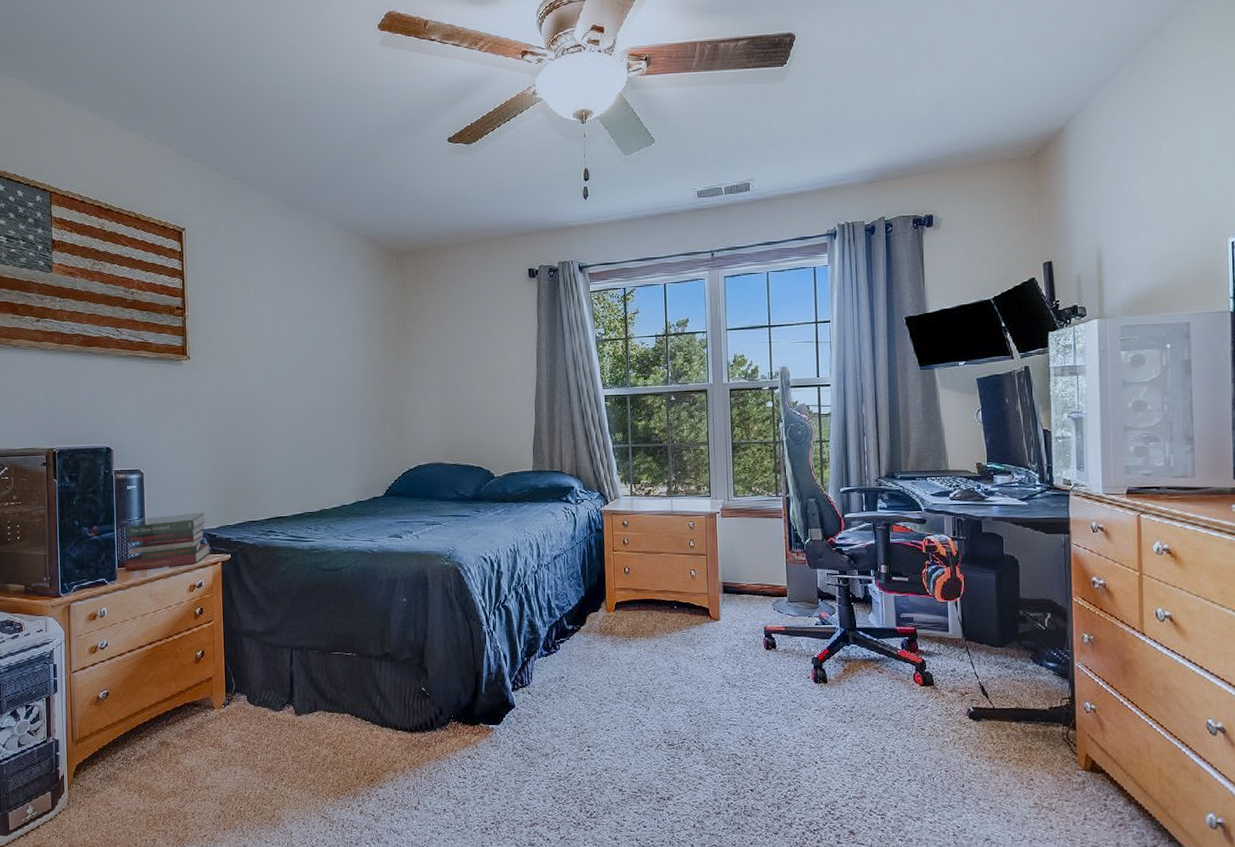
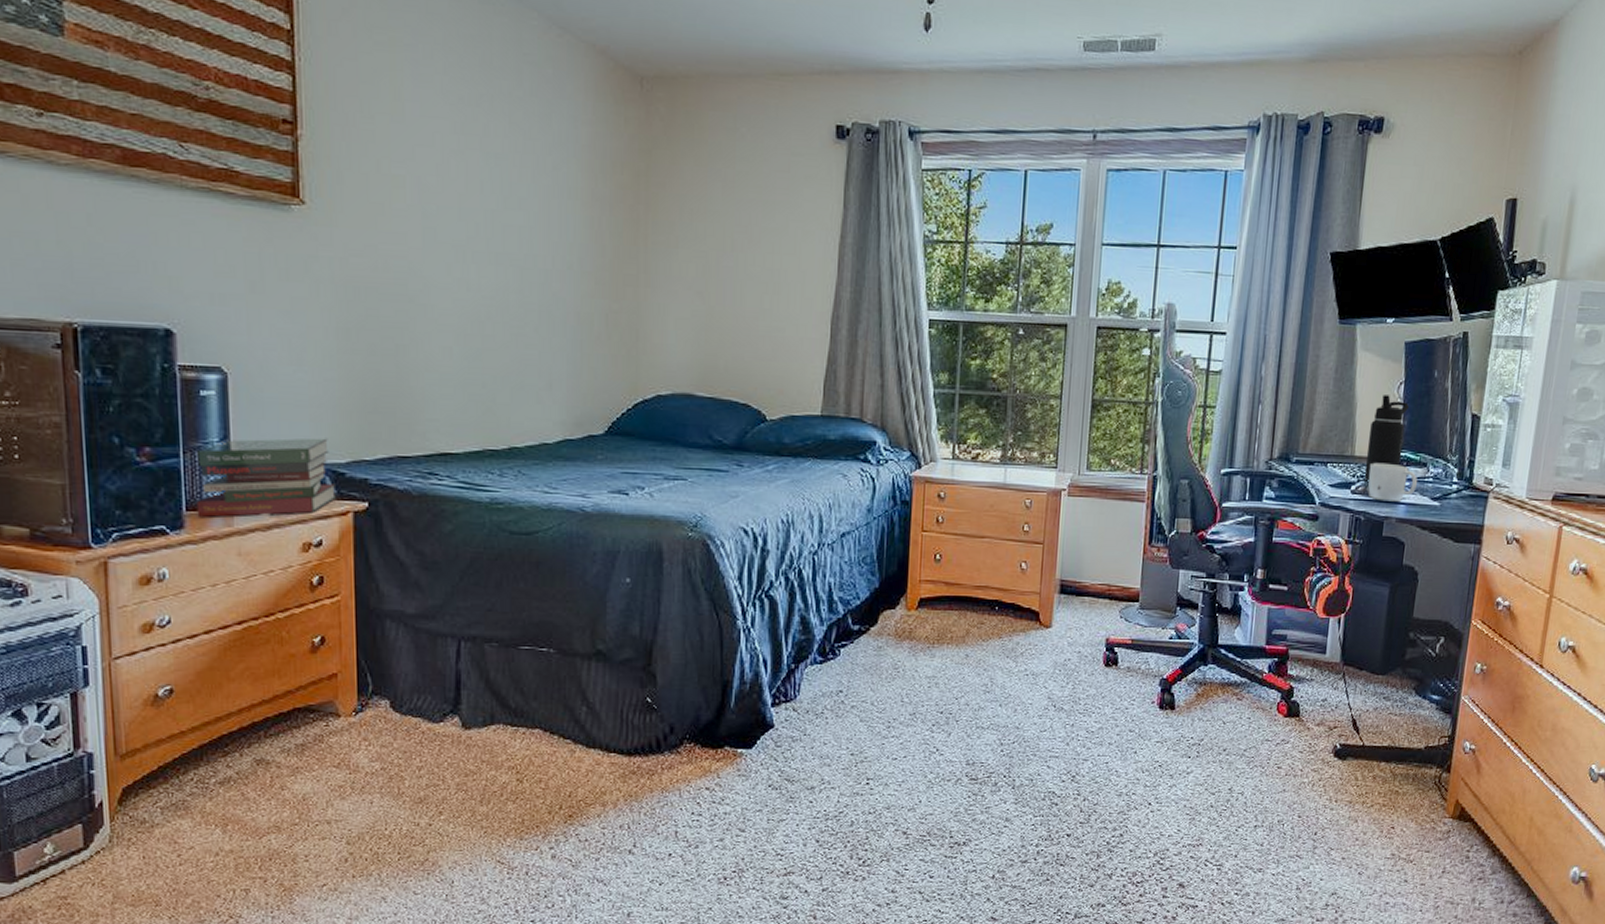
water bottle: none [958,420,989,490] -> present [1364,395,1409,481]
mug: none [962,474,1006,504] -> present [1367,462,1418,502]

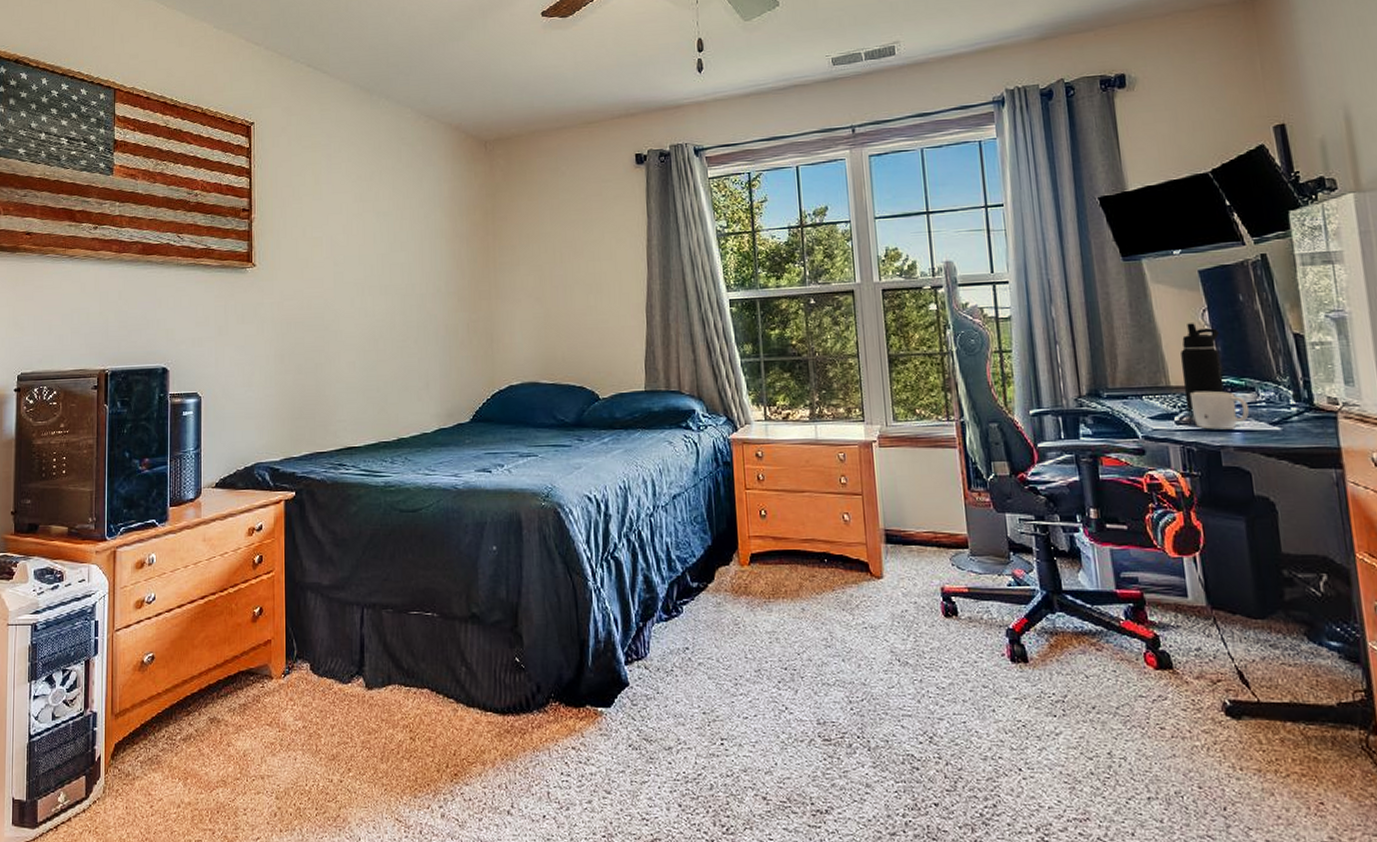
books: present [196,438,336,517] -> none [177,442,272,511]

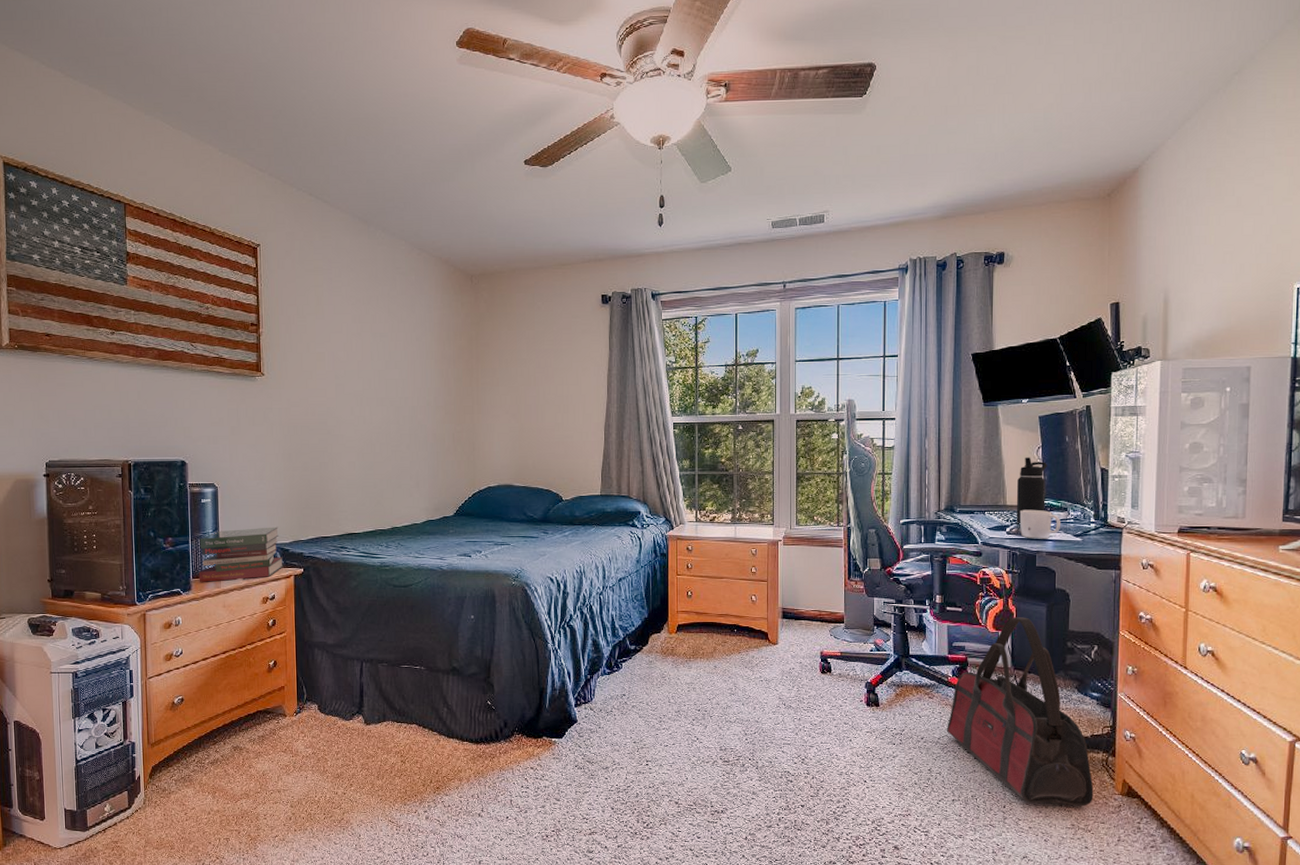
books: none [177,442,272,511] -> present [199,527,283,582]
duffel bag: none [1126,536,1356,809] -> present [947,617,1094,806]

